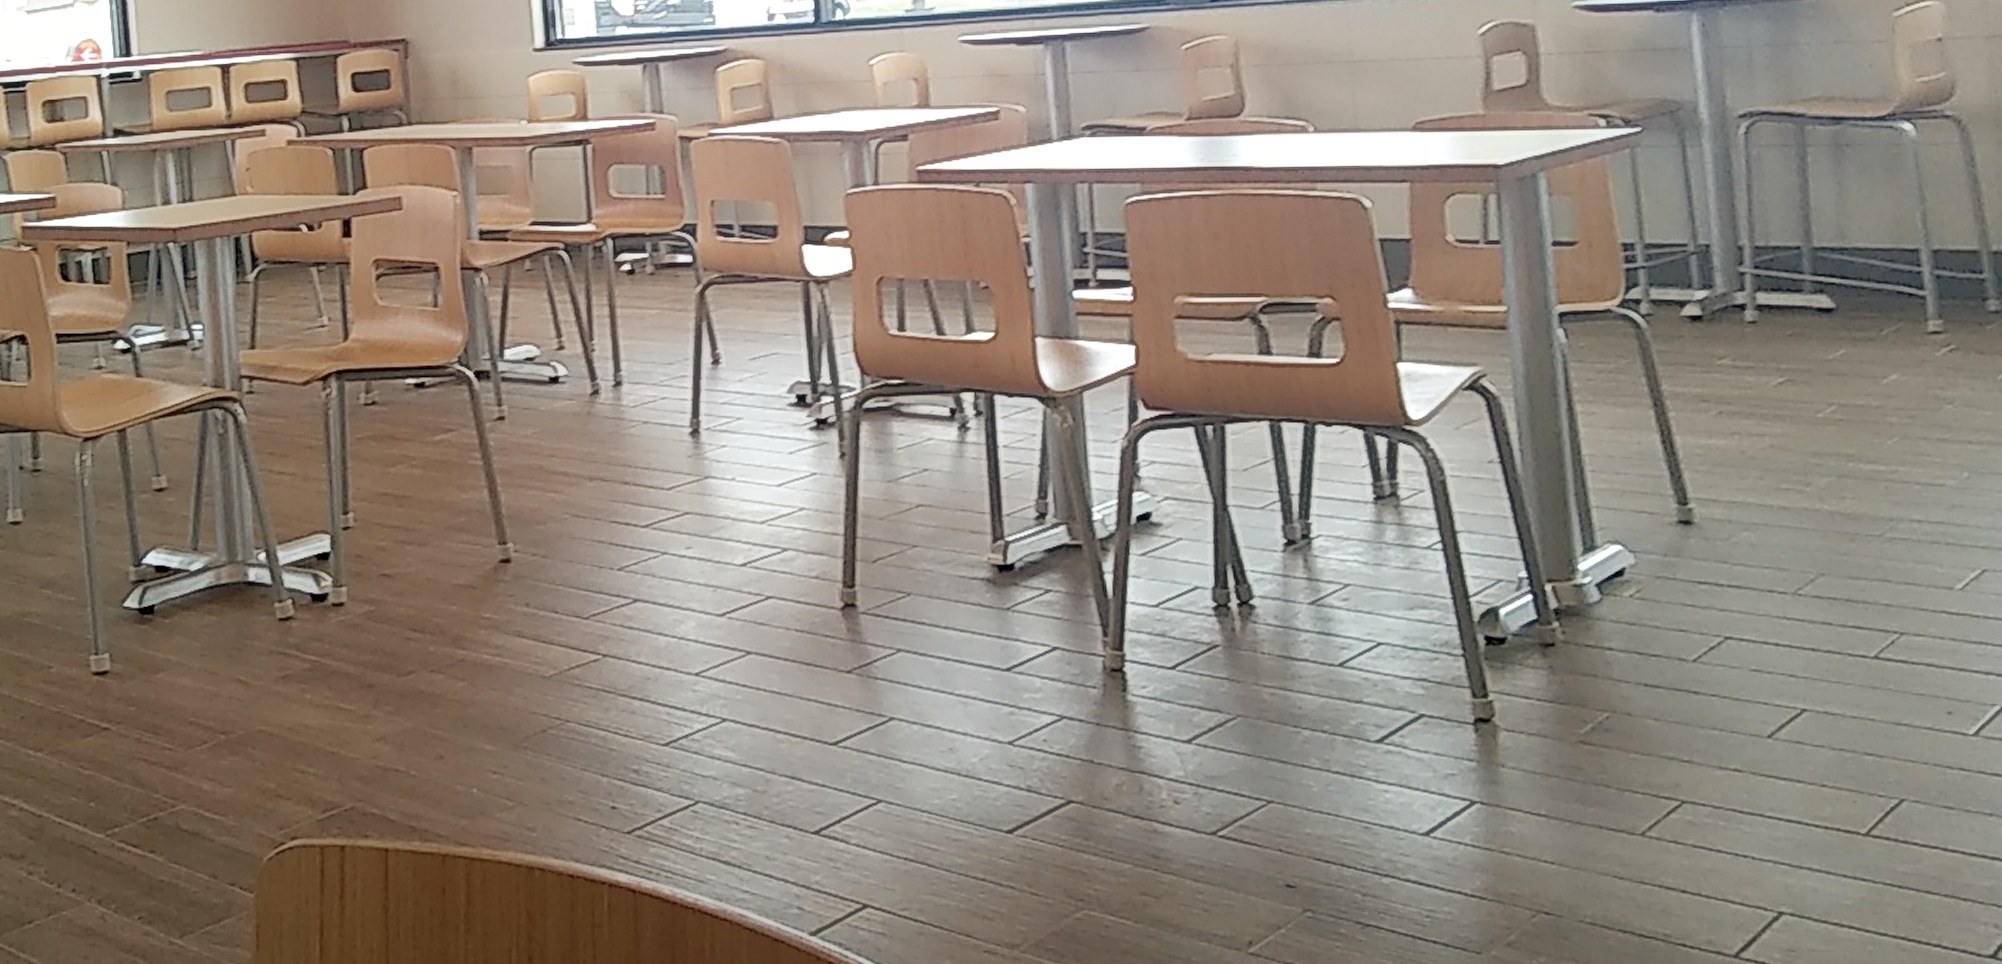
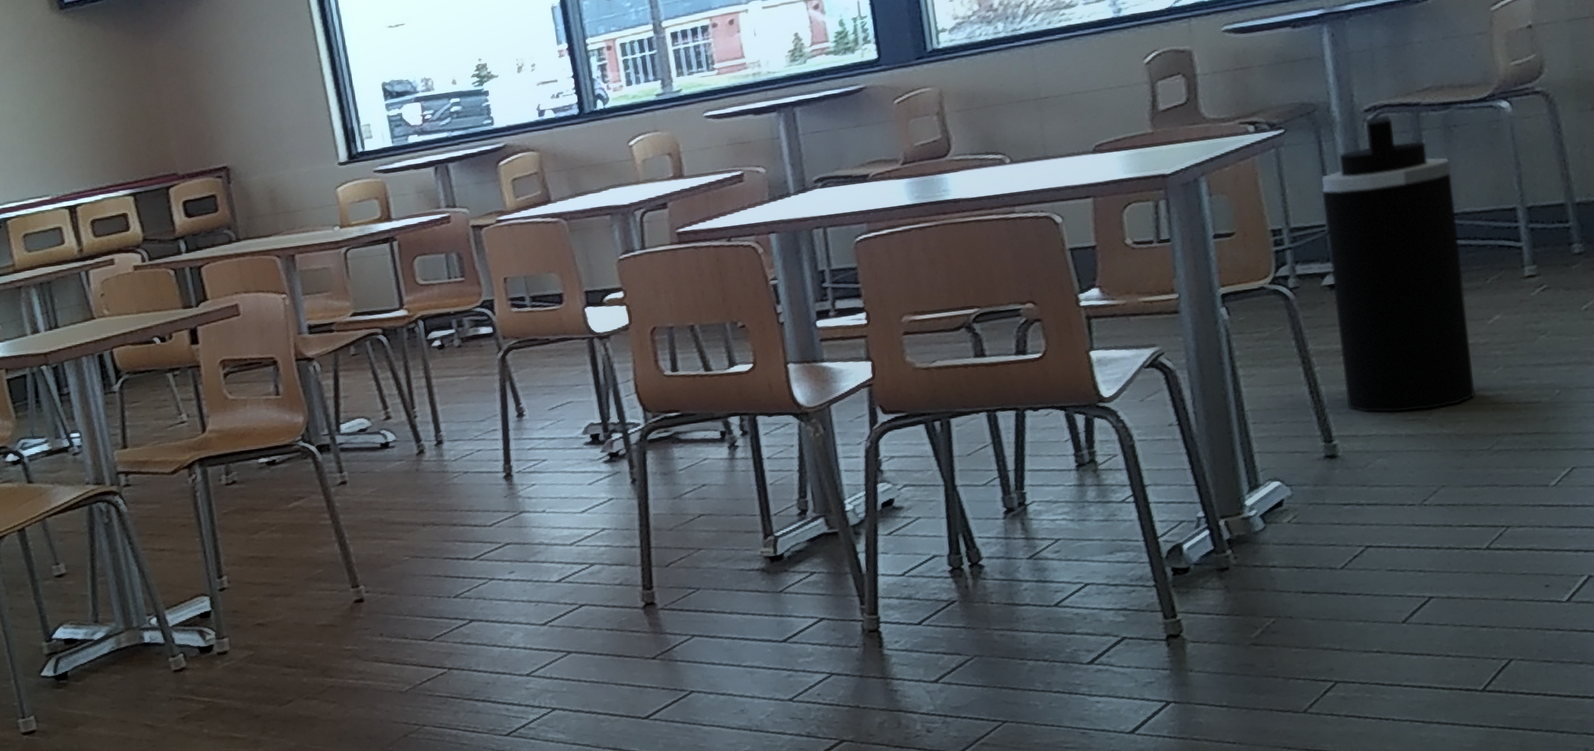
trash can: none [1683,124,1864,478] -> present [1321,115,1475,413]

